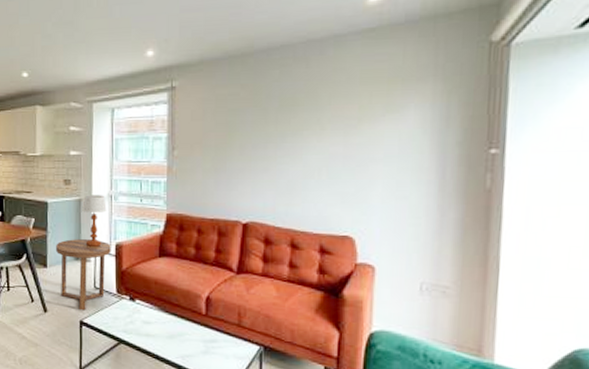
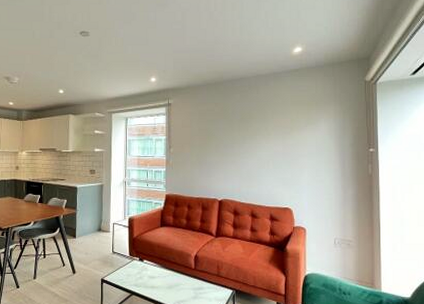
side table: present [56,239,111,311] -> none [83,215,125,271]
table lamp: present [82,195,107,248] -> none [104,181,122,221]

